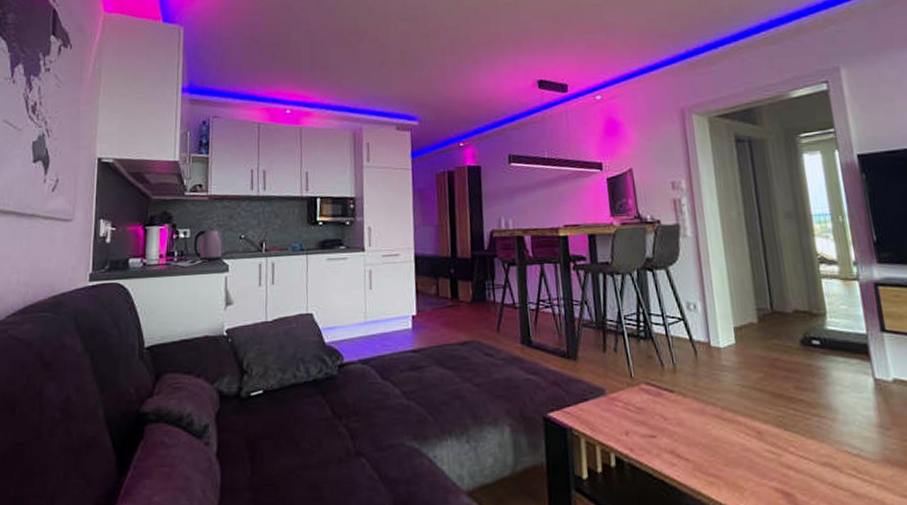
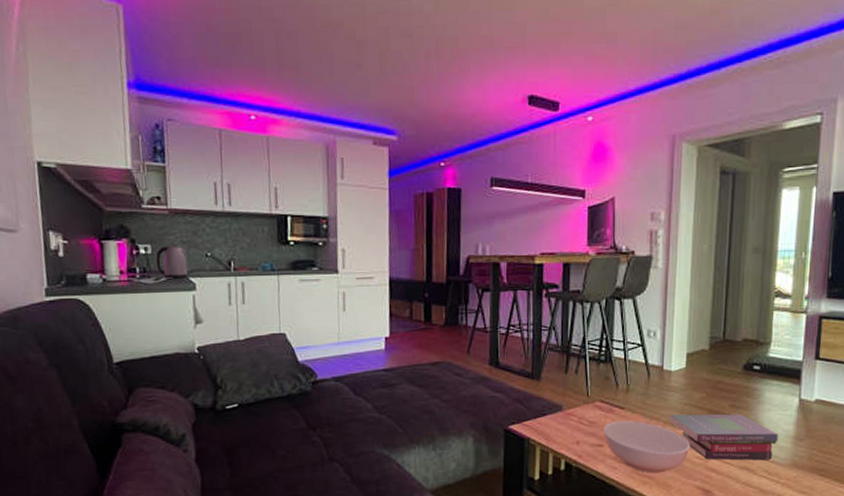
bowl: none [653,406,758,471] -> present [603,420,691,473]
books: none [726,397,860,455] -> present [668,414,778,461]

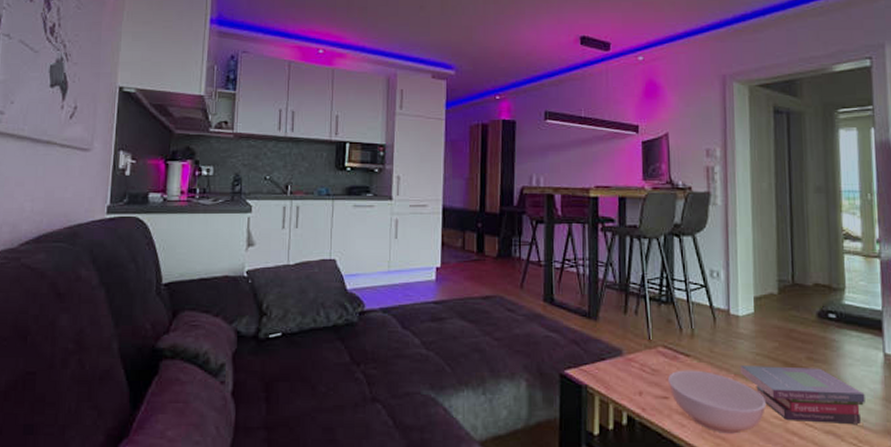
kettle: present [155,244,188,279] -> none [216,167,247,200]

